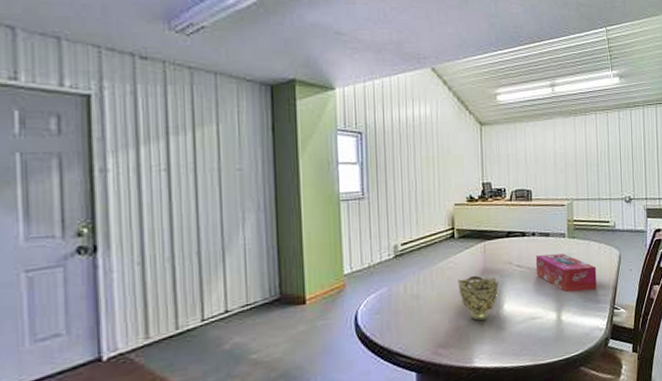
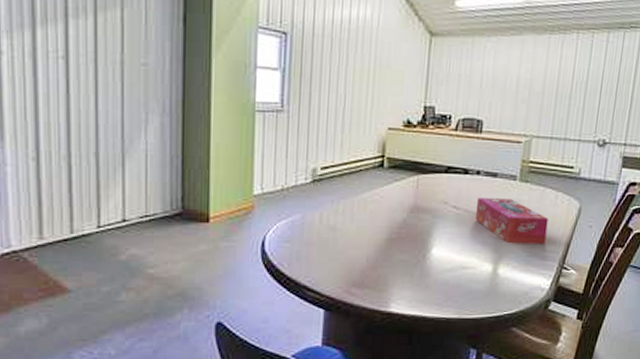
decorative bowl: present [458,275,499,321] -> none [381,212,429,263]

